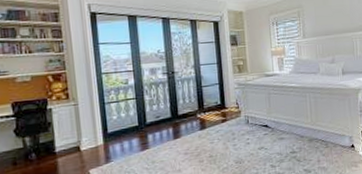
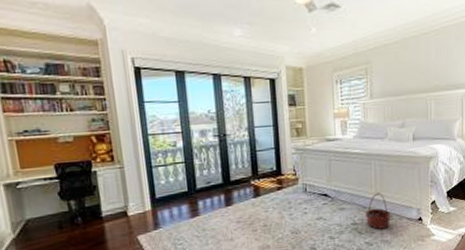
basket: none [302,122,326,157] -> present [365,192,391,229]

